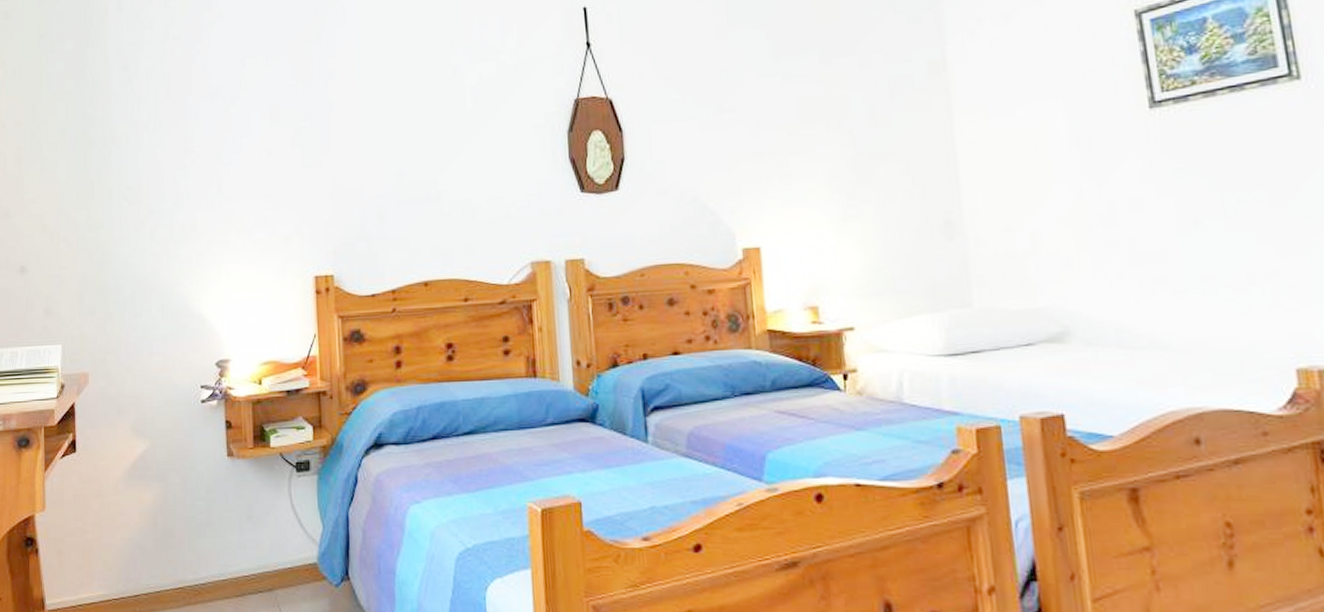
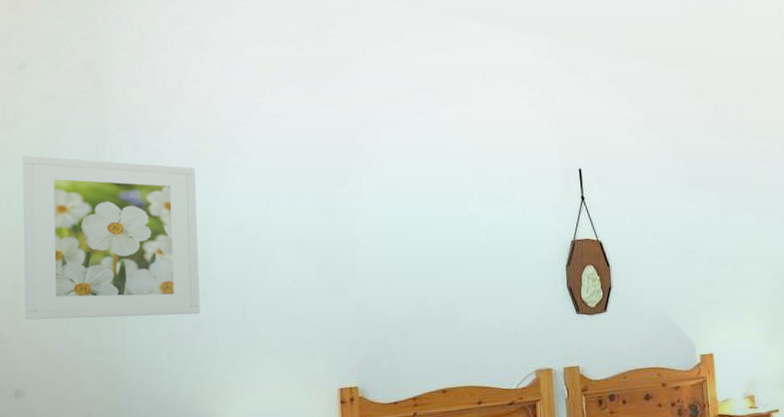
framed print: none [24,24,179,195] -> present [22,155,200,320]

